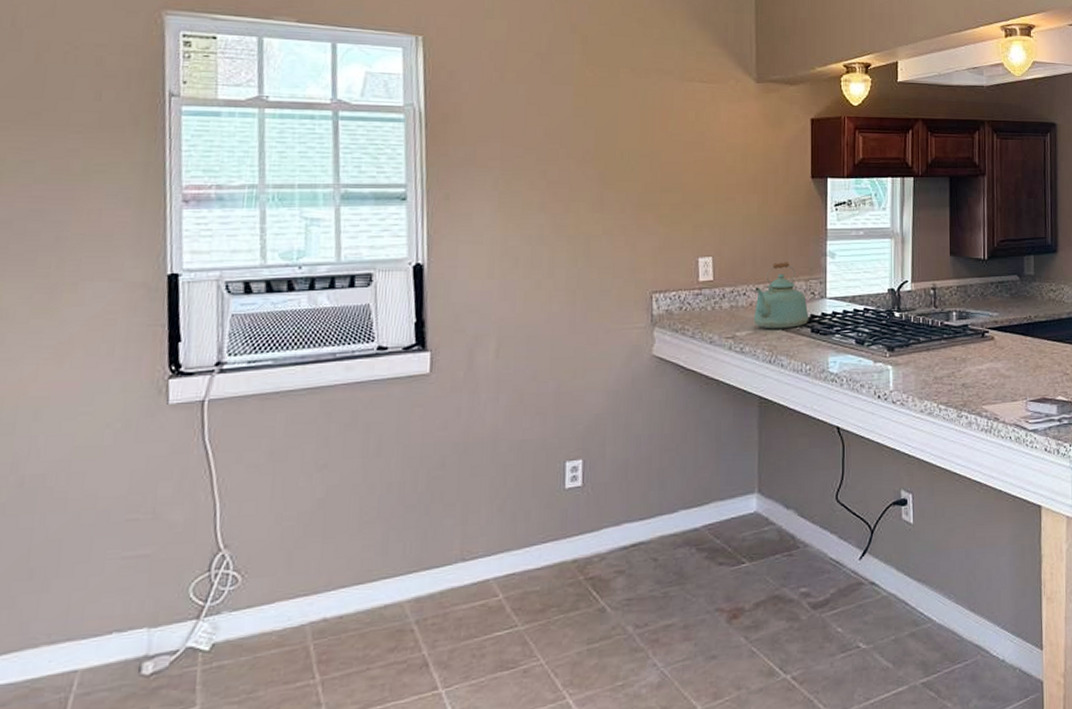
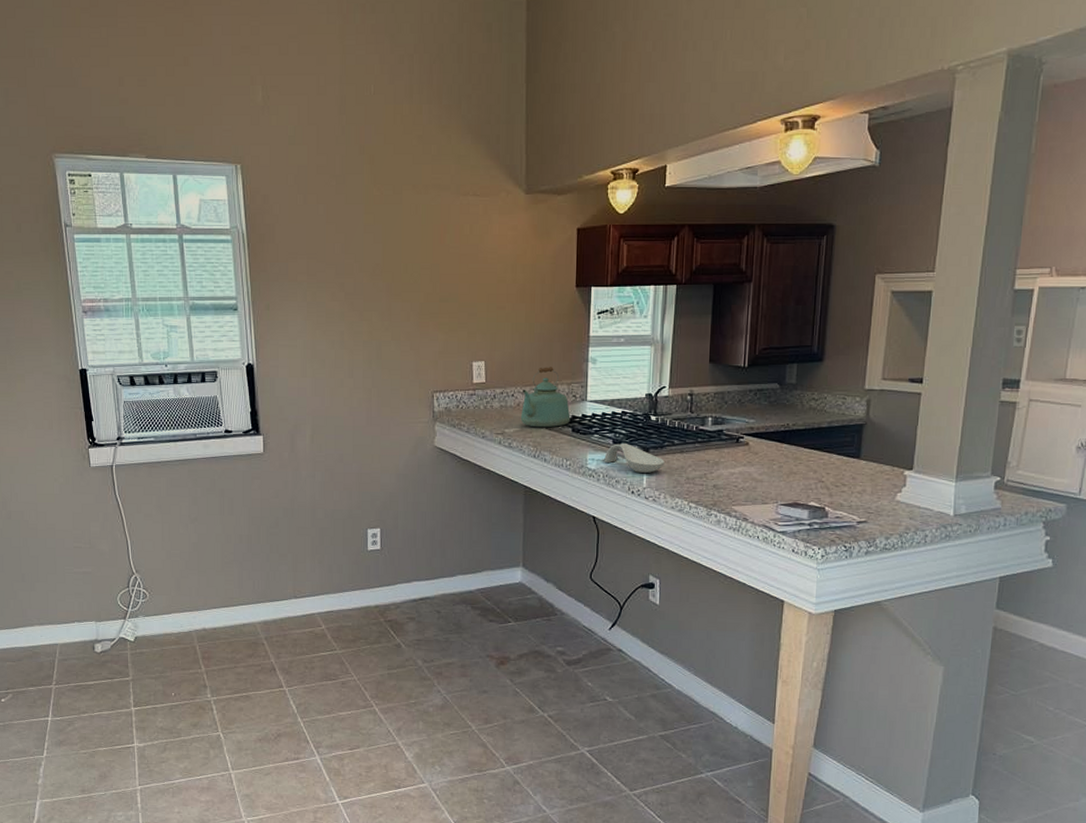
spoon rest: none [847,343,911,374] -> present [604,443,665,473]

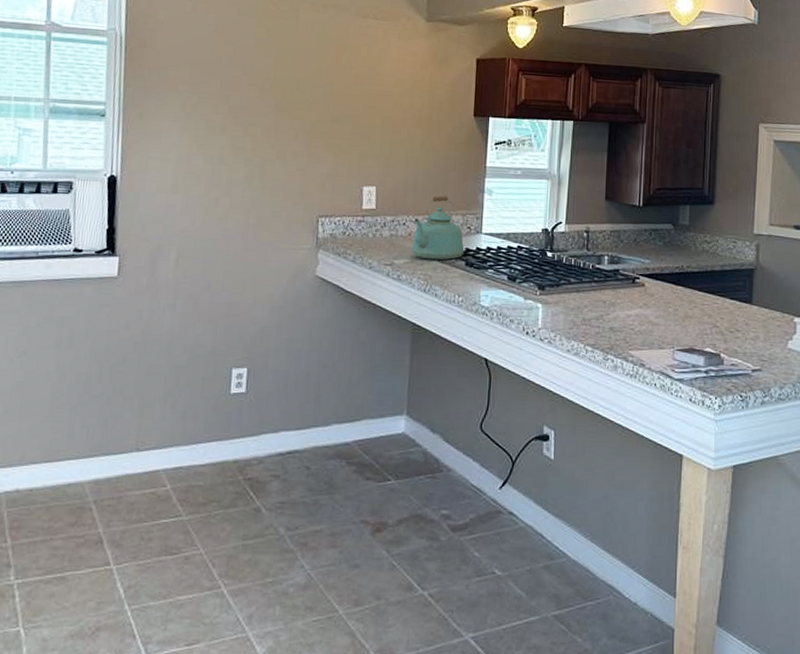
spoon rest: present [604,443,665,473] -> none [498,280,561,312]

